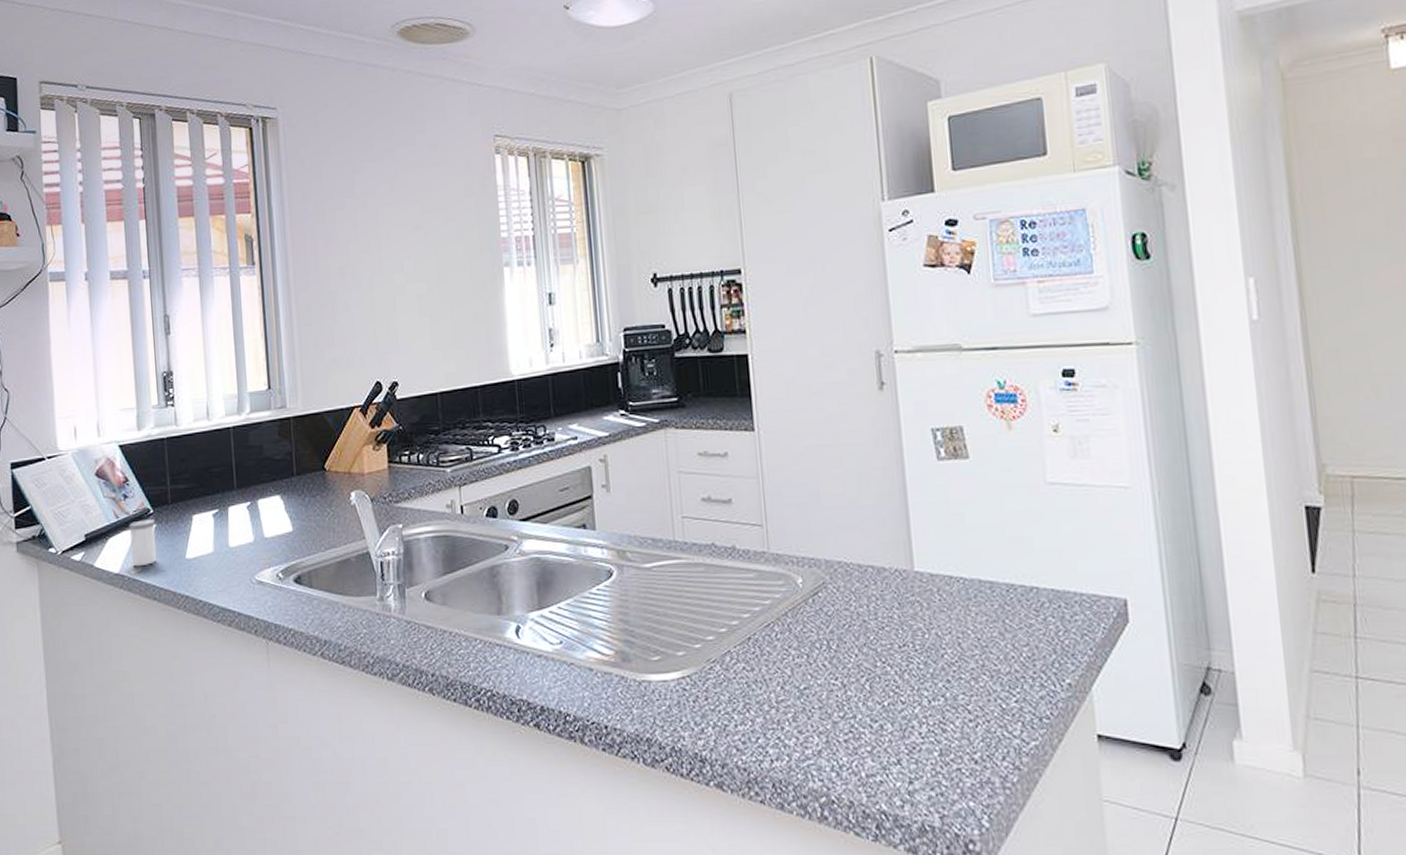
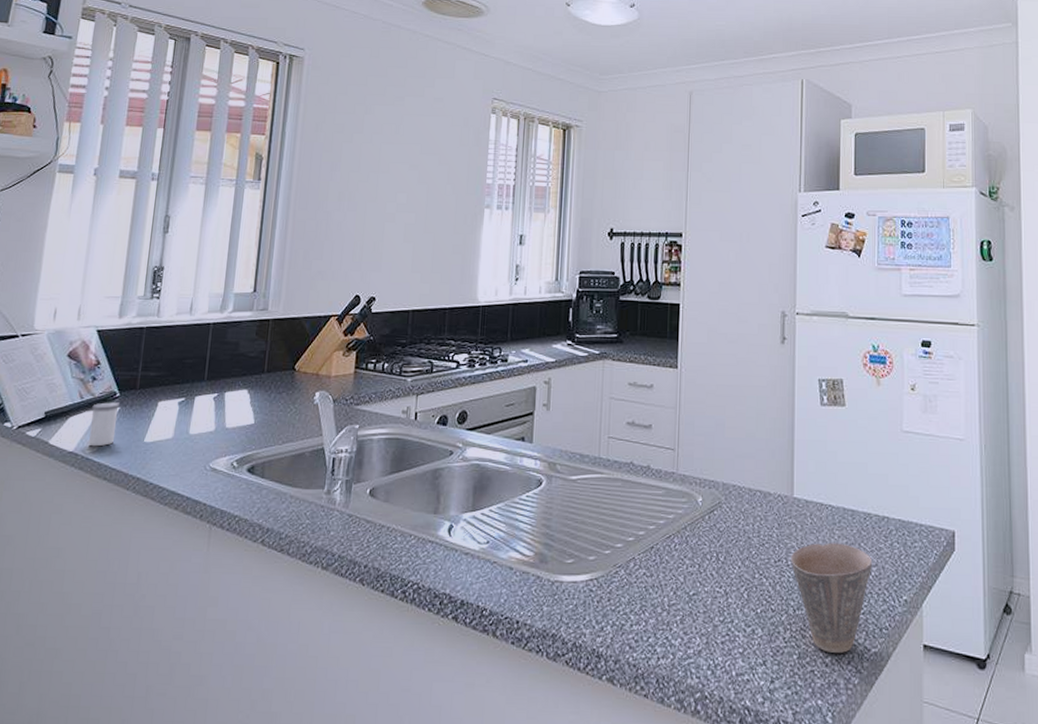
cup: none [918,621,1023,748] -> present [791,543,873,653]

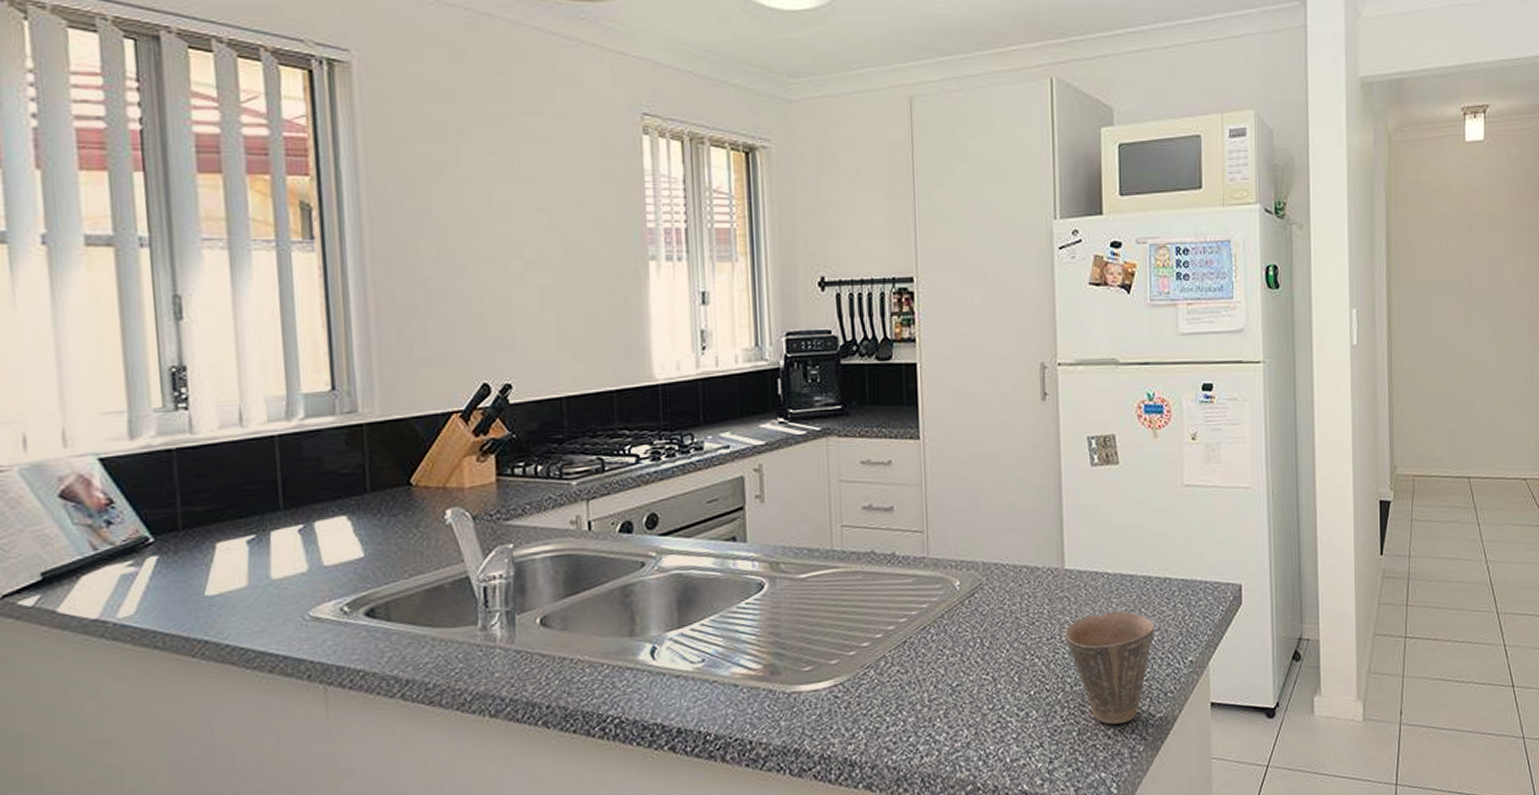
salt shaker: present [87,402,121,447] -> none [114,550,159,610]

